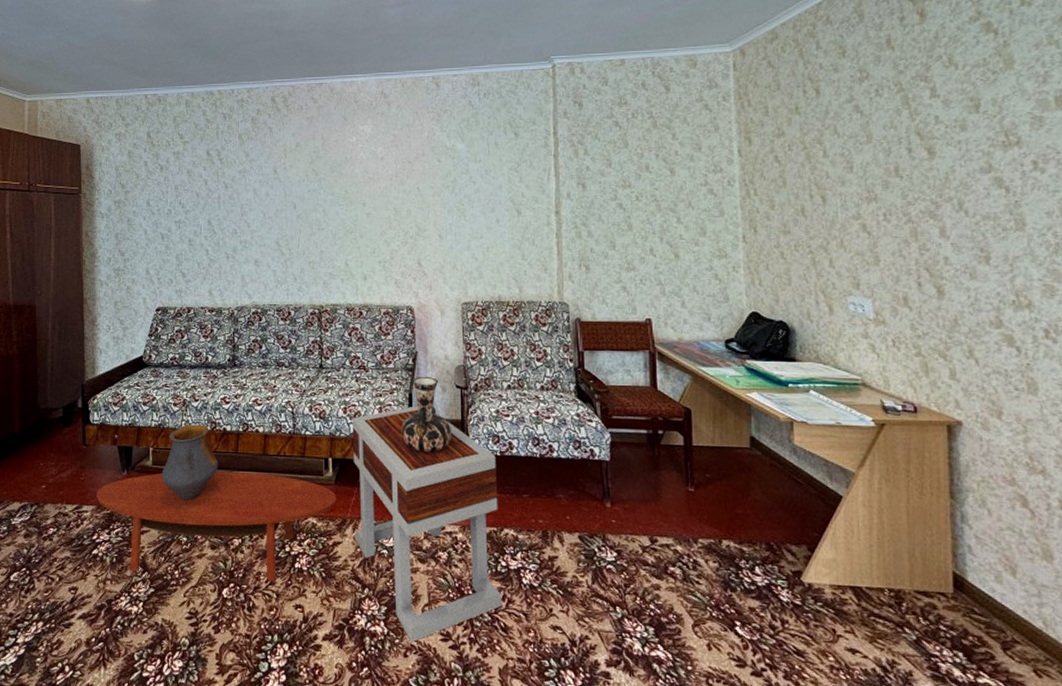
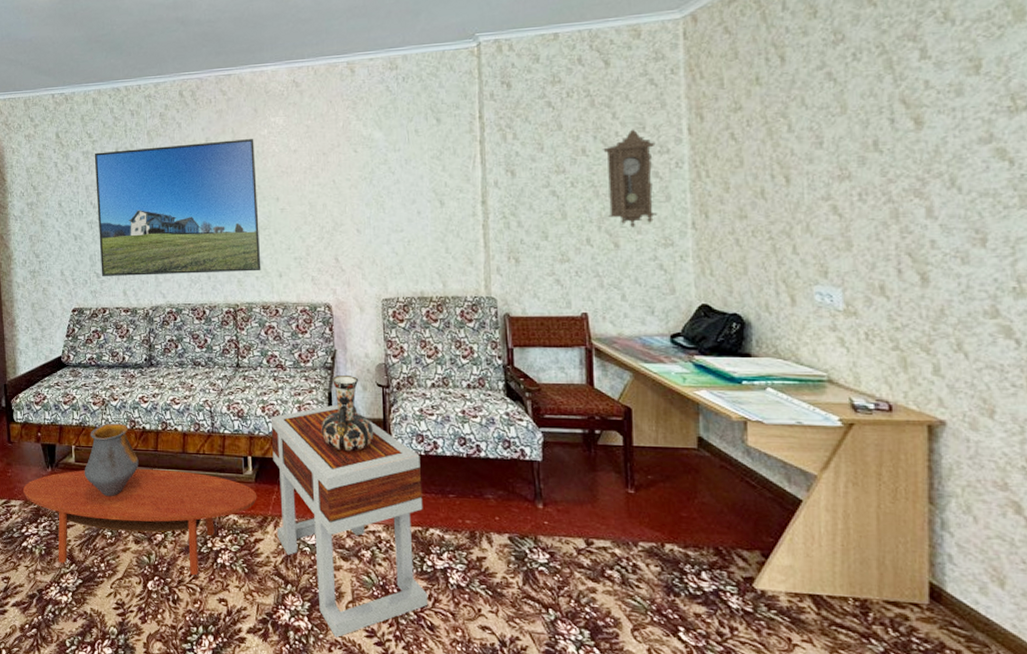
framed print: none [185,146,347,277] -> present [94,139,261,277]
pendulum clock: none [664,149,713,240] -> present [603,129,658,228]

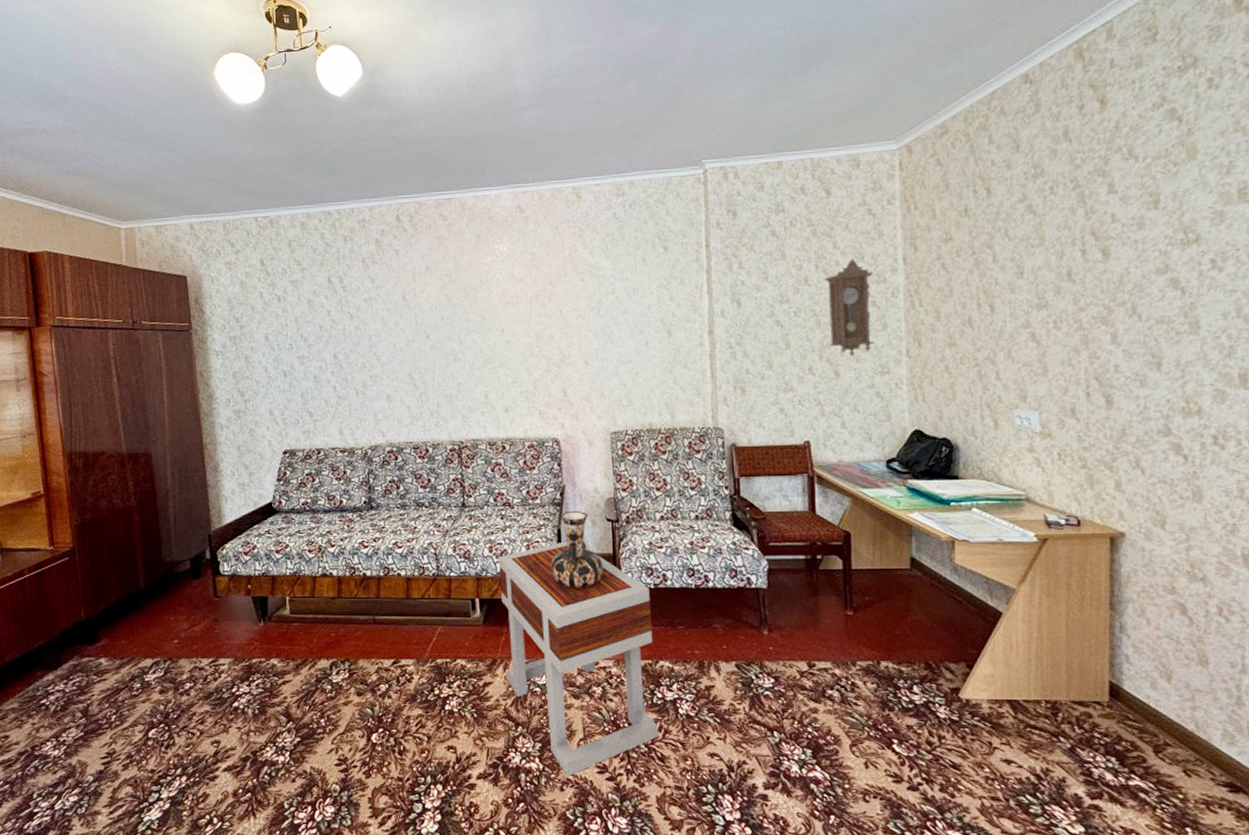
coffee table: present [23,468,257,576] -> none [233,616,486,725]
vase: present [84,423,139,497] -> none [300,570,360,649]
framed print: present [94,139,261,277] -> none [304,267,487,416]

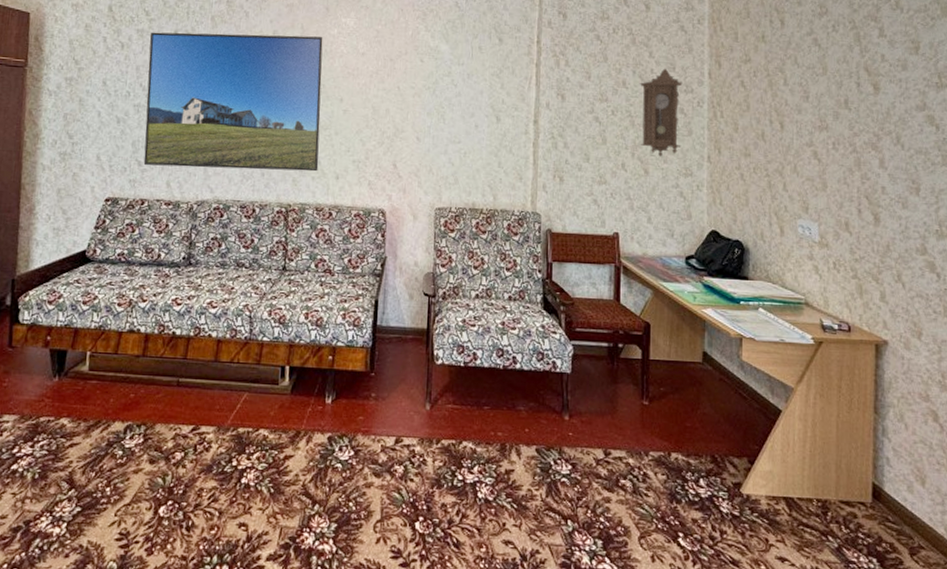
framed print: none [304,267,487,416] -> present [143,32,323,172]
side table: present [498,541,658,776] -> none [309,312,459,560]
decorative vase: present [550,510,604,589] -> none [364,282,417,362]

